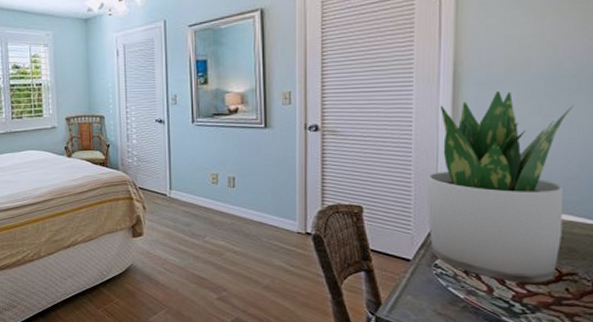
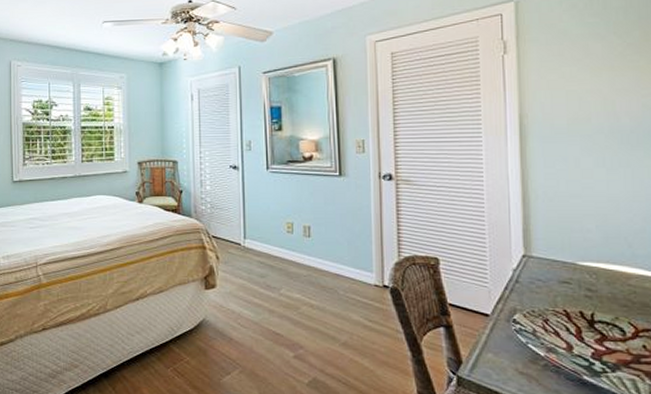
planter: present [427,90,574,284] -> none [502,143,635,340]

